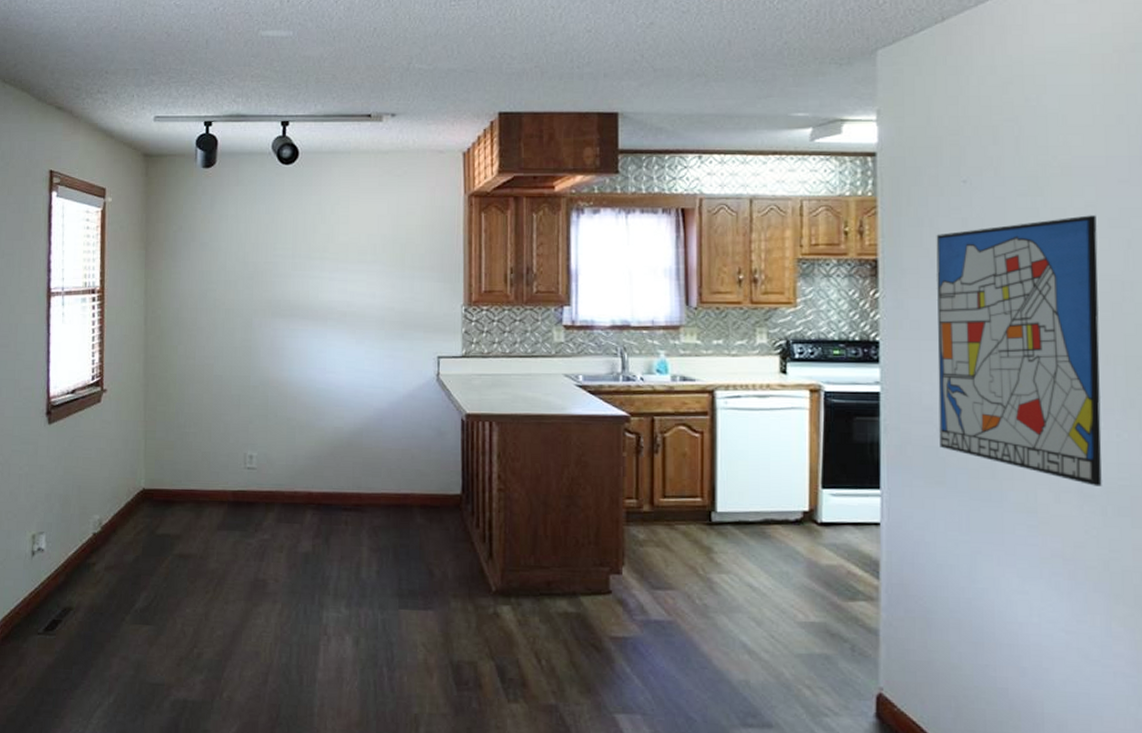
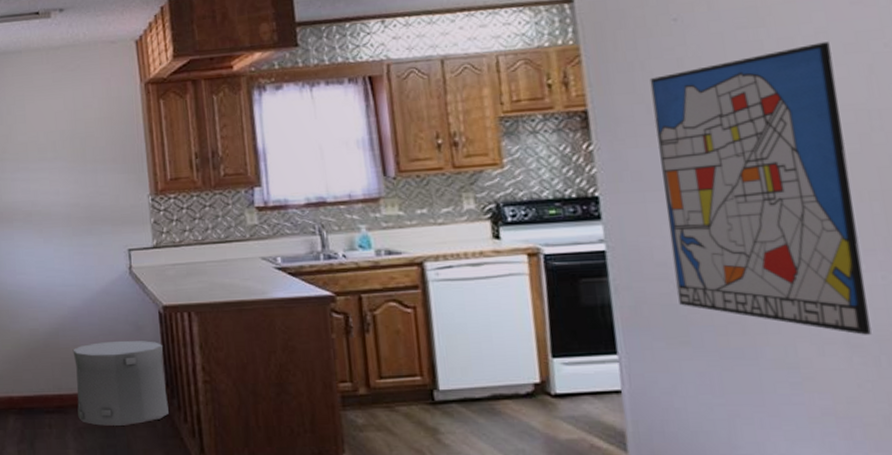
trash can: none [374,444,463,527] -> present [72,340,169,426]

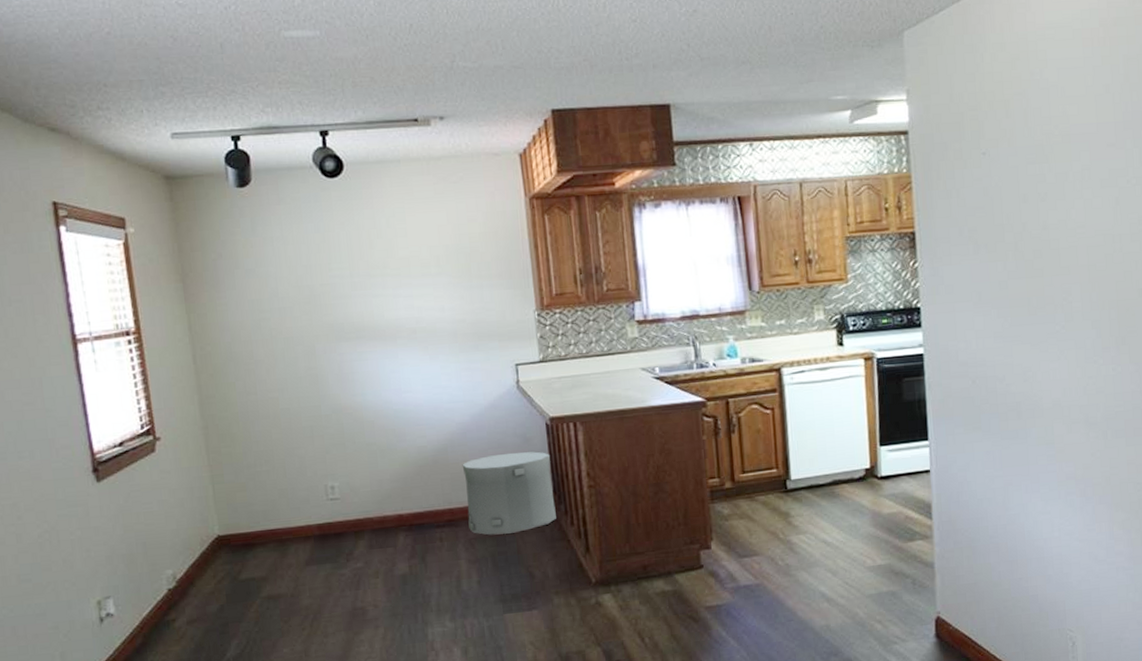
wall art: present [649,42,871,335] -> none [963,177,1103,415]

